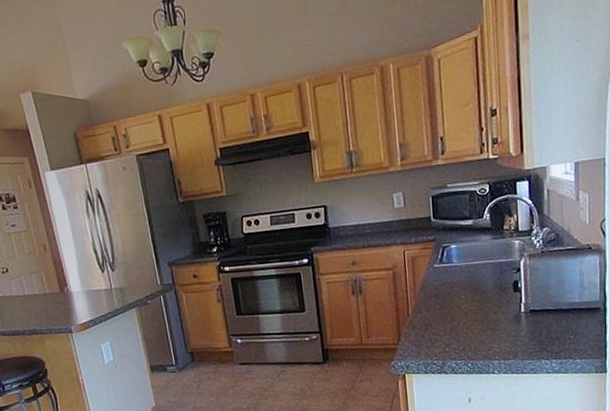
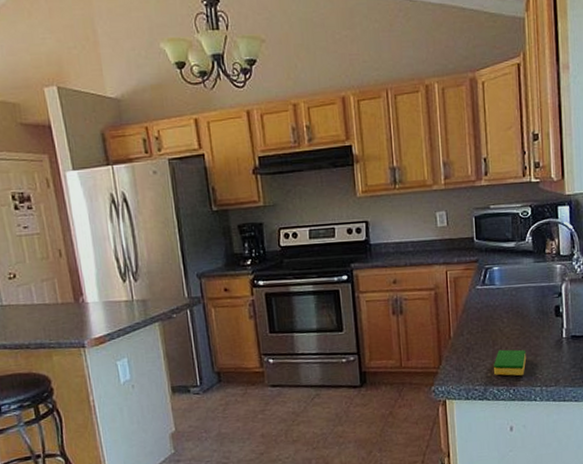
dish sponge: none [452,325,485,350] -> present [494,349,527,376]

